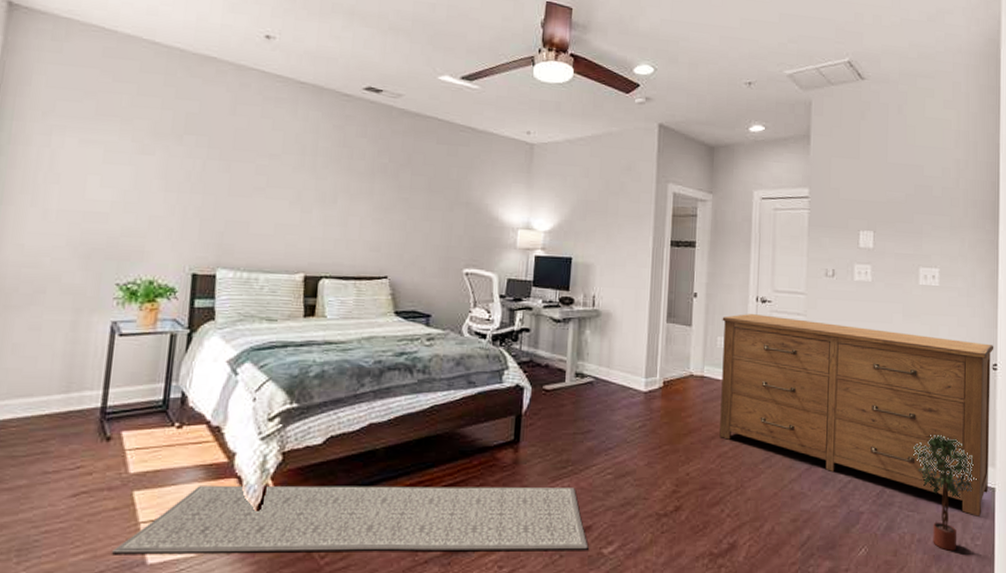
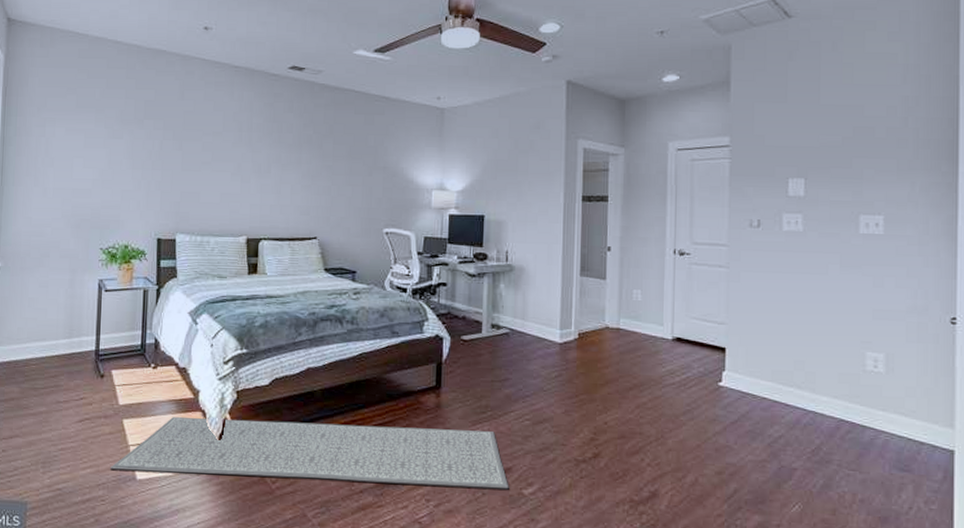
dresser: present [719,314,994,516] -> none [637,267,953,480]
potted tree: present [912,435,979,551] -> none [853,392,934,514]

